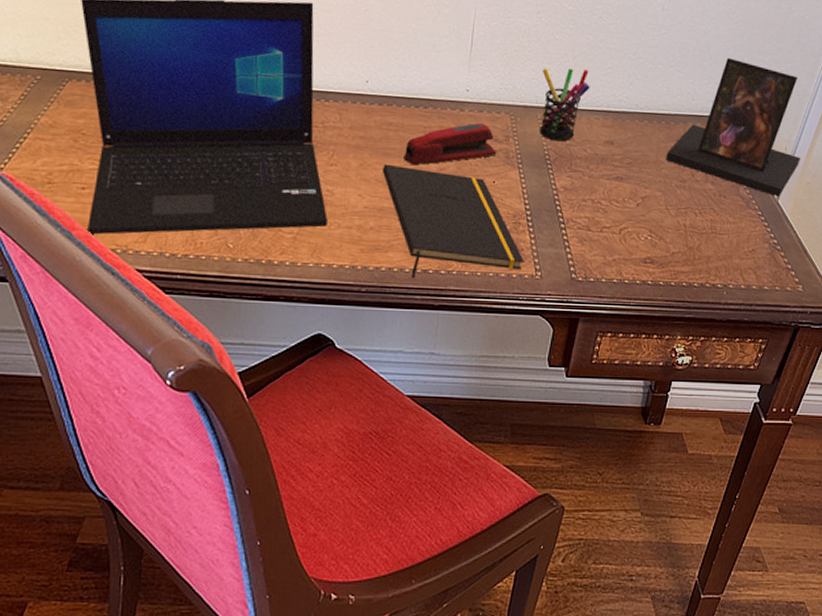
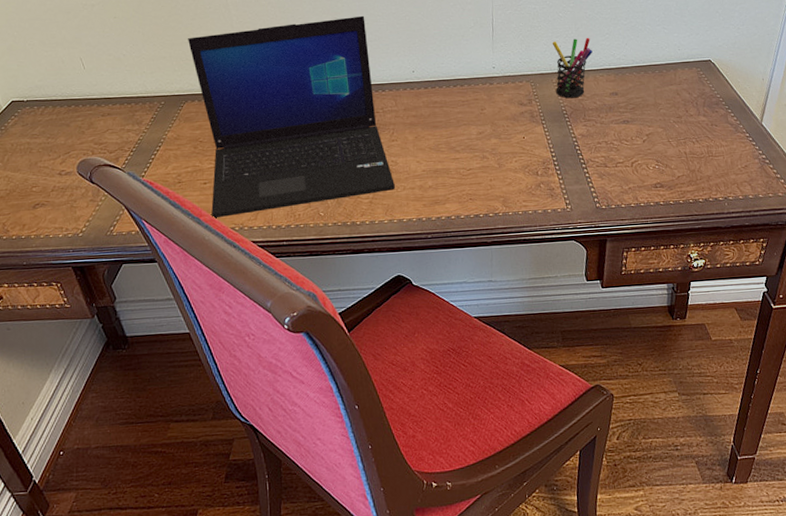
notepad: present [382,164,524,279] -> none [433,134,556,223]
stapler: present [404,123,497,166] -> none [449,92,524,133]
photo frame: present [666,58,800,198] -> none [662,12,777,120]

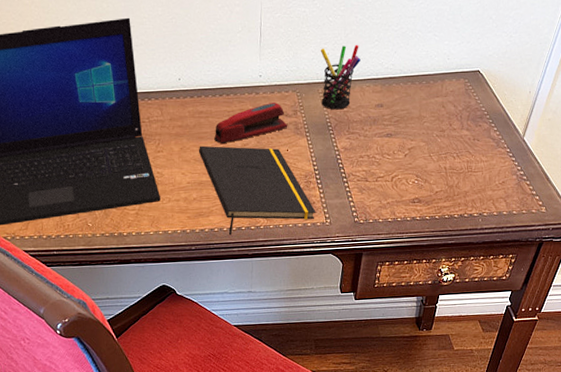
notepad: none [433,134,556,223] -> present [198,145,316,236]
stapler: none [449,92,524,133] -> present [214,102,288,144]

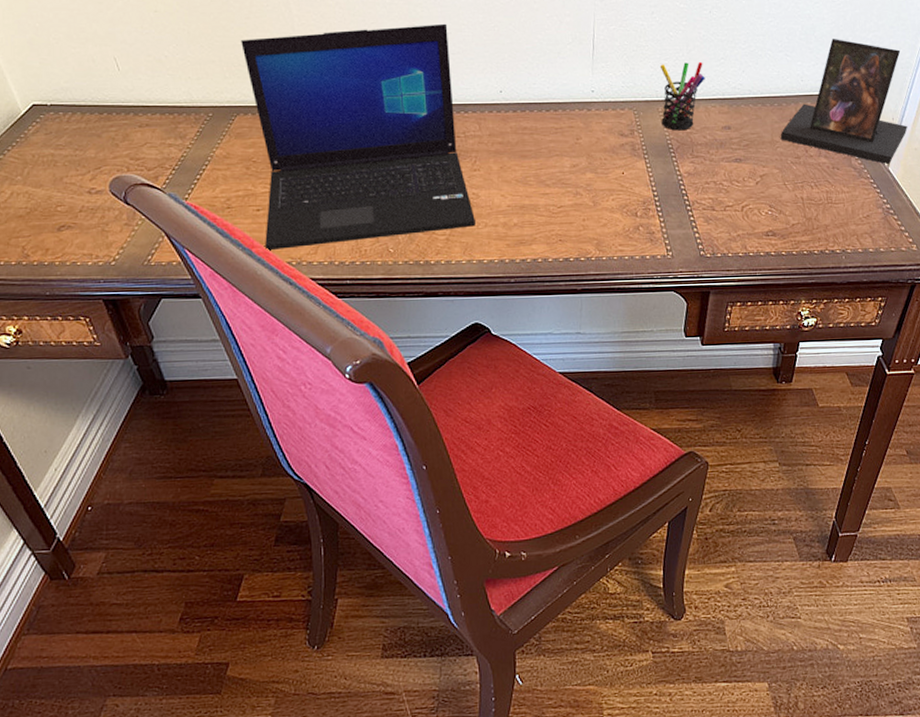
notepad: present [198,145,316,236] -> none [520,165,656,267]
stapler: present [214,102,288,144] -> none [539,121,624,164]
photo frame: none [427,18,543,135] -> present [780,39,907,165]

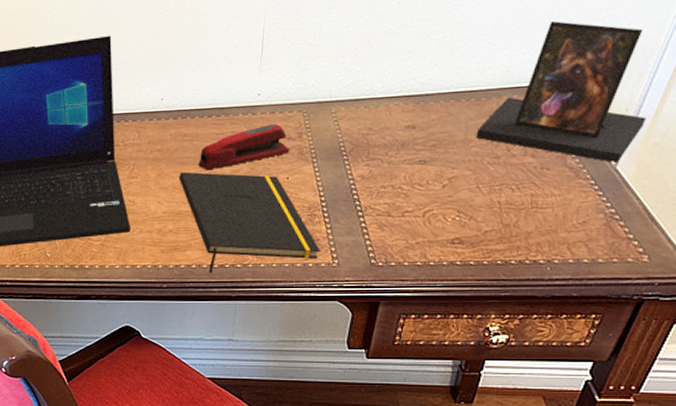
notepad: none [520,165,656,267] -> present [178,171,320,274]
stapler: none [539,121,624,164] -> present [198,124,290,171]
pen holder: present [660,62,705,131] -> none [334,58,388,132]

